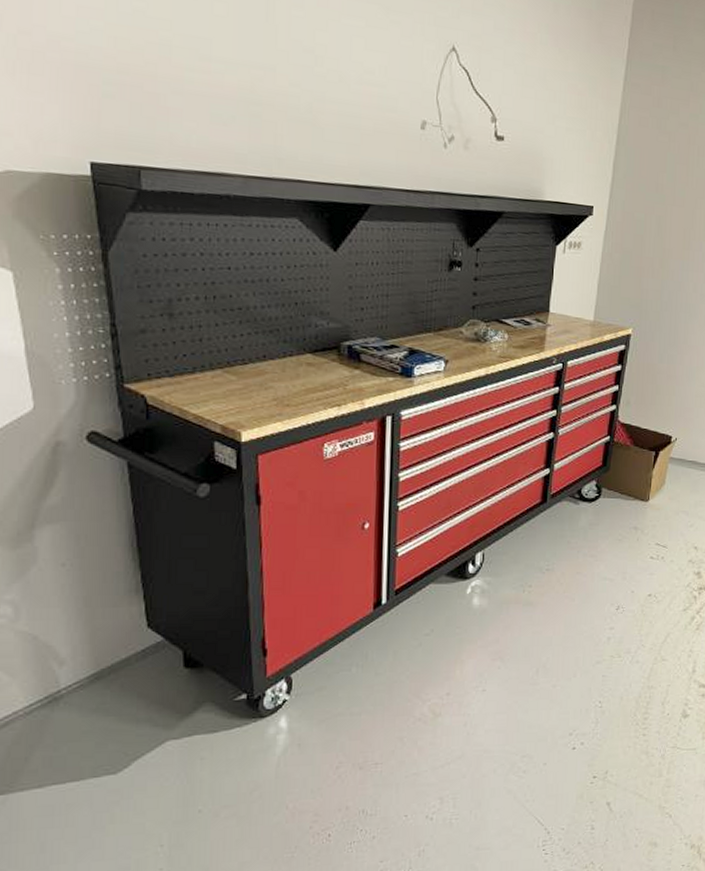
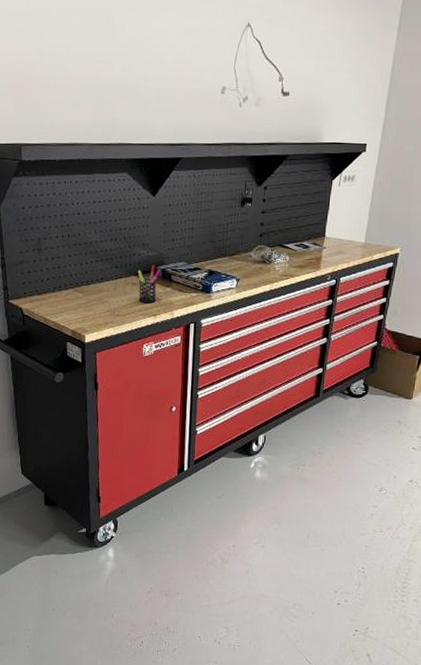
pen holder: none [314,339,346,390] -> present [137,264,161,304]

